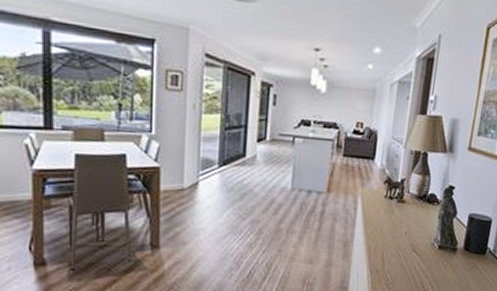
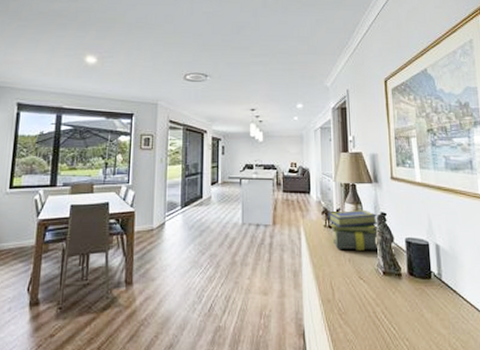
stack of books: none [390,181,446,225] -> present [328,209,380,251]

